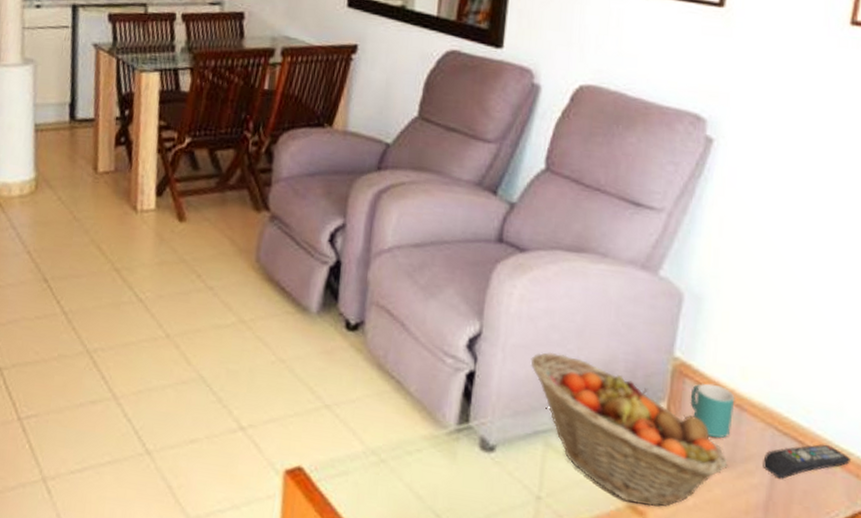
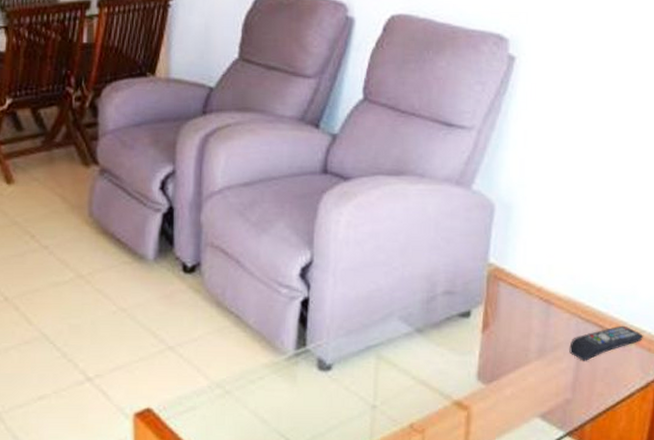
fruit basket: present [530,351,728,507] -> none [360,271,540,401]
mug: present [690,383,735,439] -> none [504,284,544,332]

